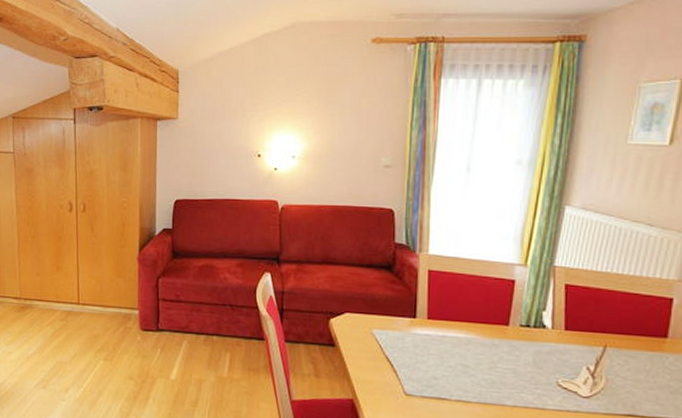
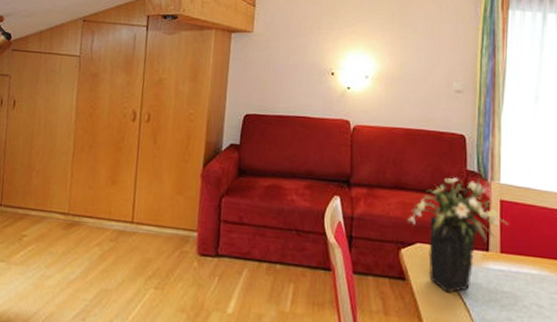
flower arrangement: none [336,249,437,357] -> present [407,177,510,293]

